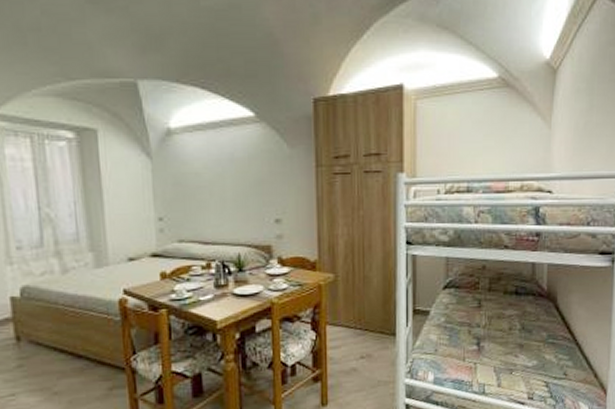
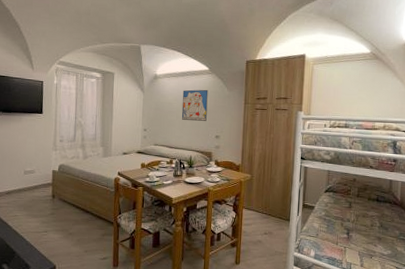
wall art: none [216,147,259,198] -> present [181,89,208,121]

